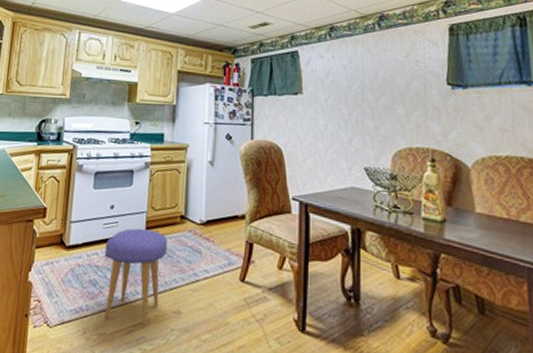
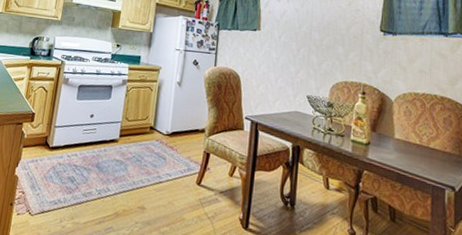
stool: present [104,228,168,324] -> none [79,135,138,217]

